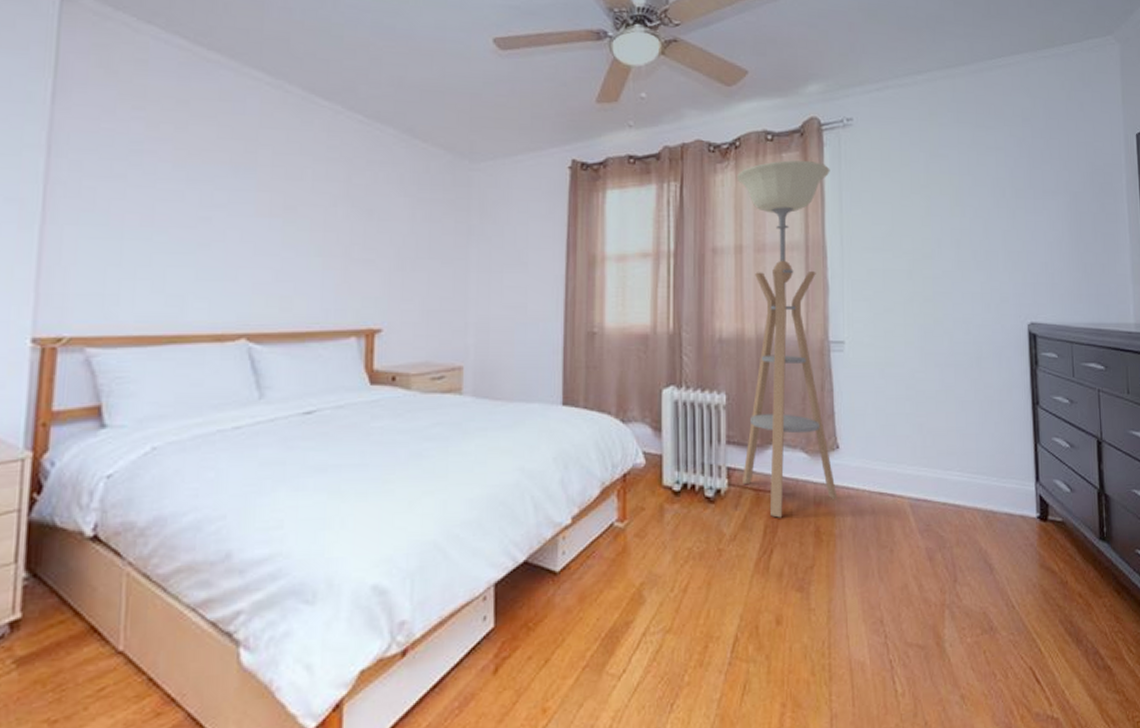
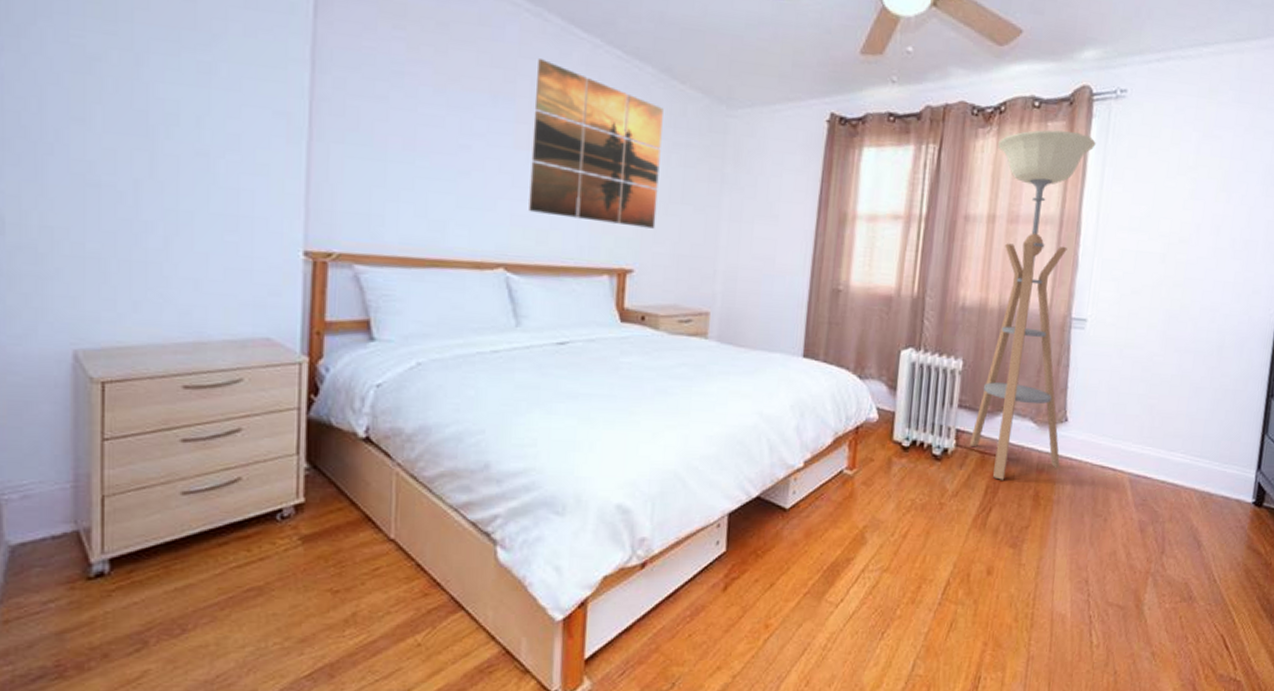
wall art: none [271,128,406,286] -> present [529,59,663,229]

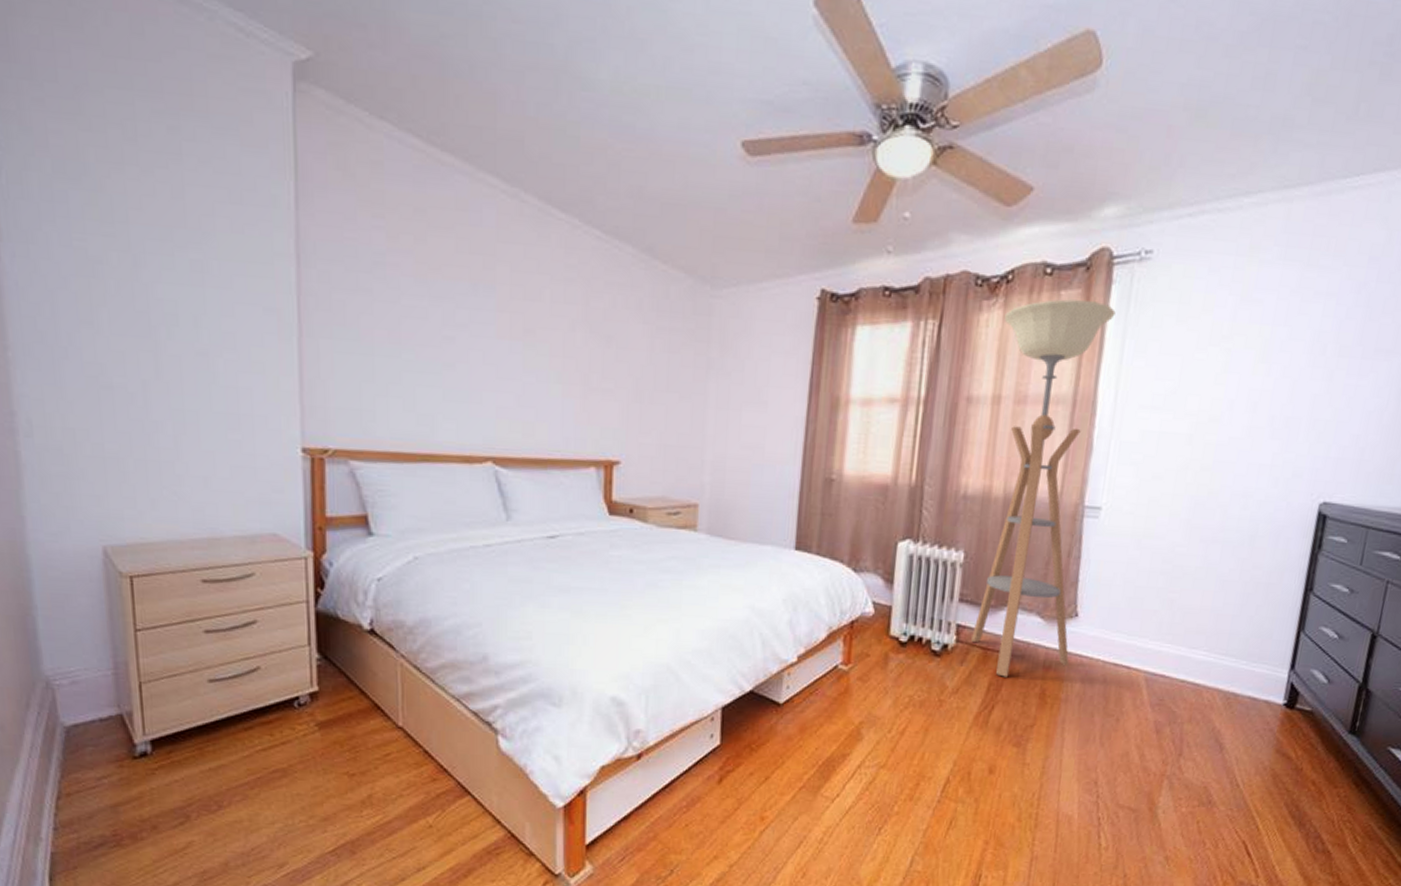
wall art: present [529,59,663,229] -> none [514,243,645,418]

